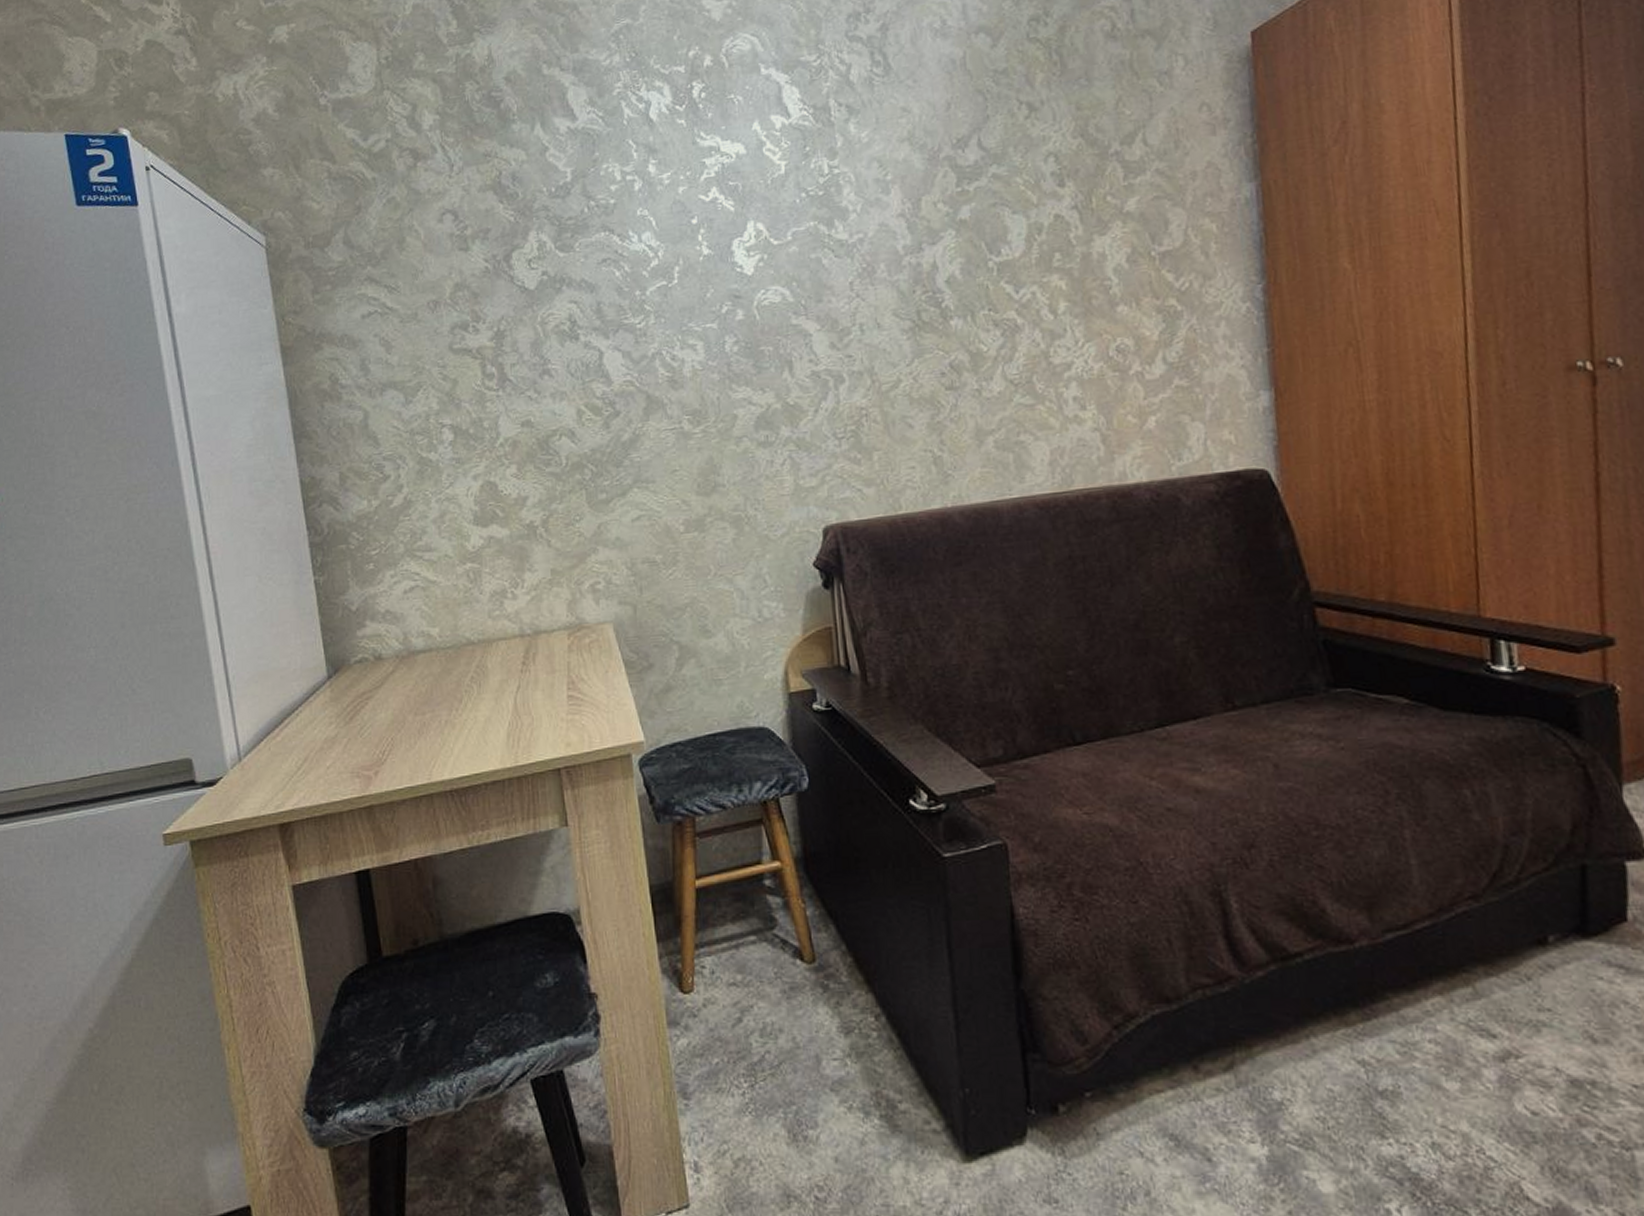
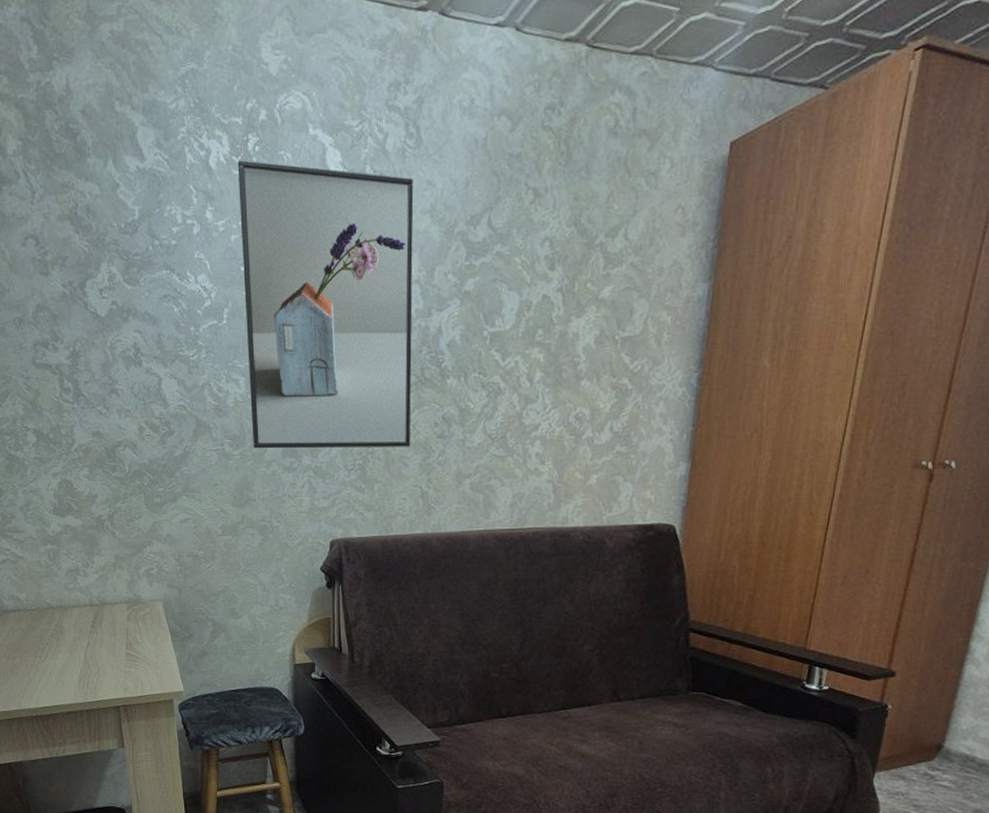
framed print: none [681,106,914,424] -> present [237,160,414,449]

